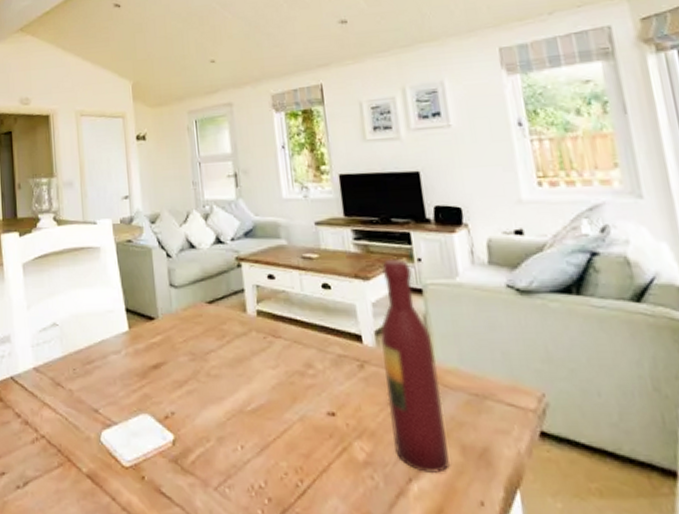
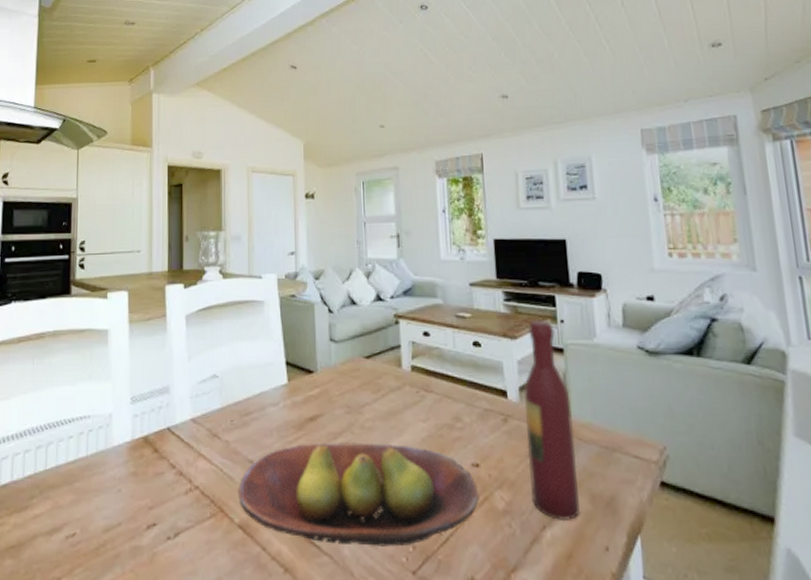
fruit bowl: none [84,391,337,499] -> present [238,442,479,547]

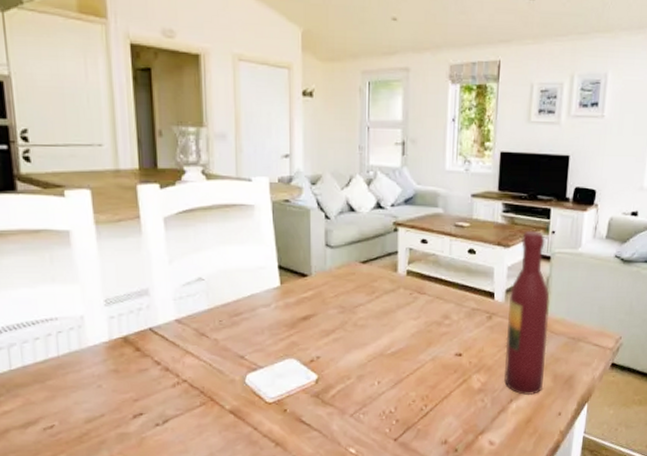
fruit bowl: present [238,442,479,547] -> none [228,338,459,422]

